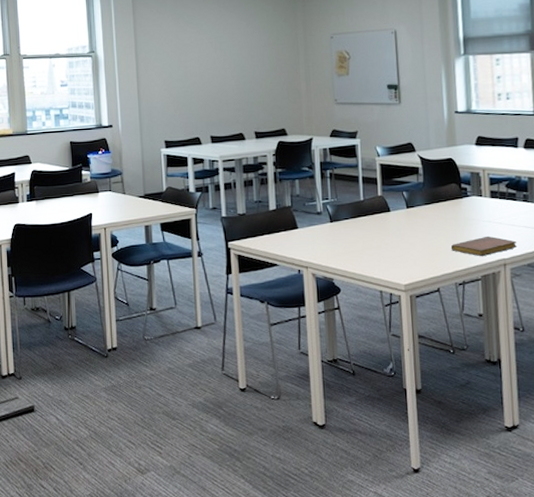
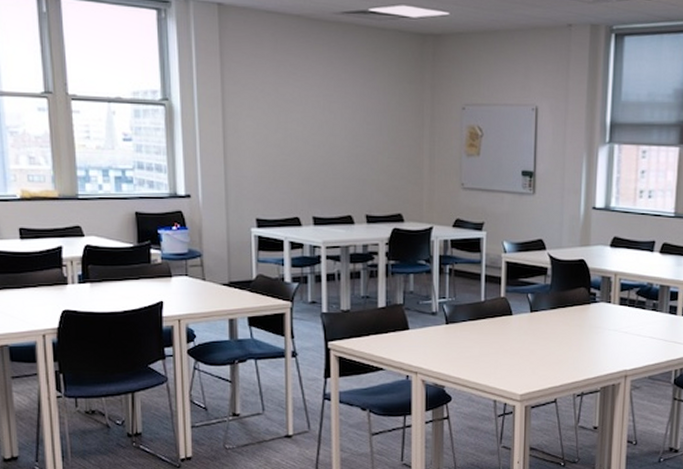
notebook: present [450,236,518,256] -> none [572,345,641,366]

